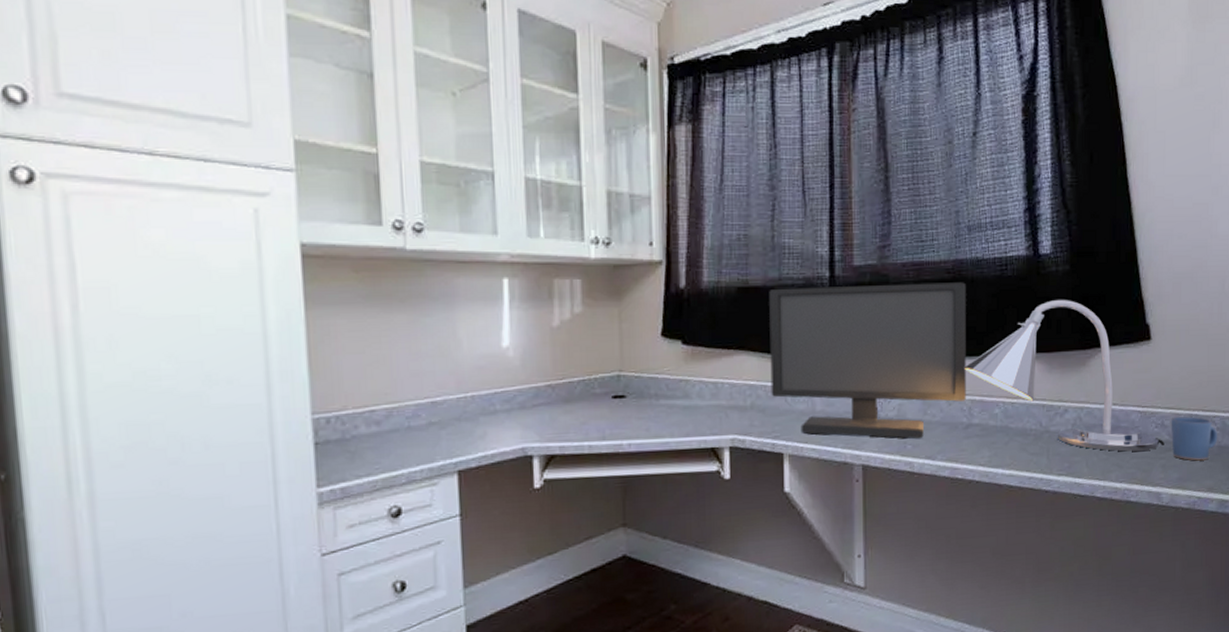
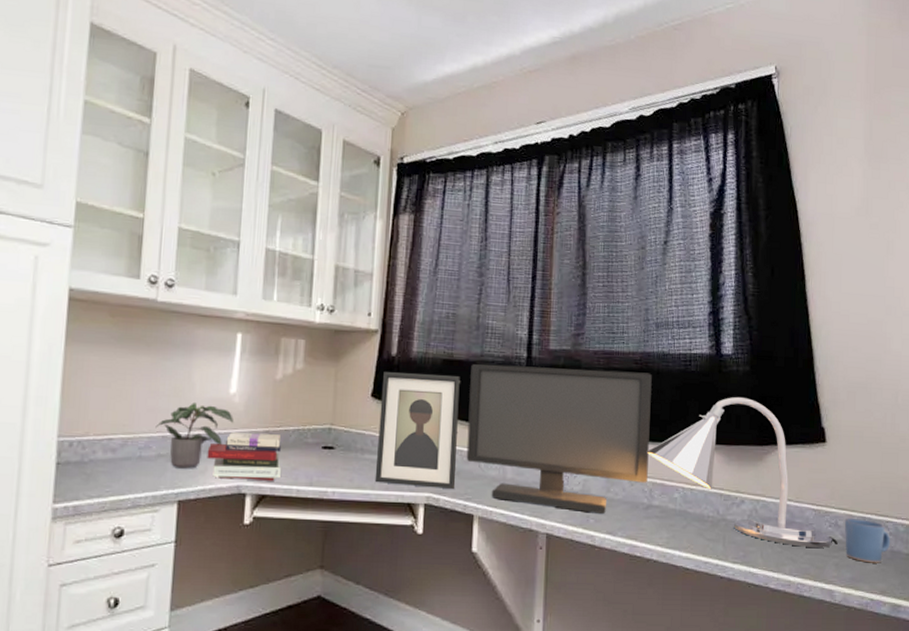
potted plant: none [422,361,511,436] -> present [155,403,234,469]
books: none [484,388,570,442] -> present [207,432,282,481]
picture frame: none [672,305,762,430] -> present [374,372,460,489]

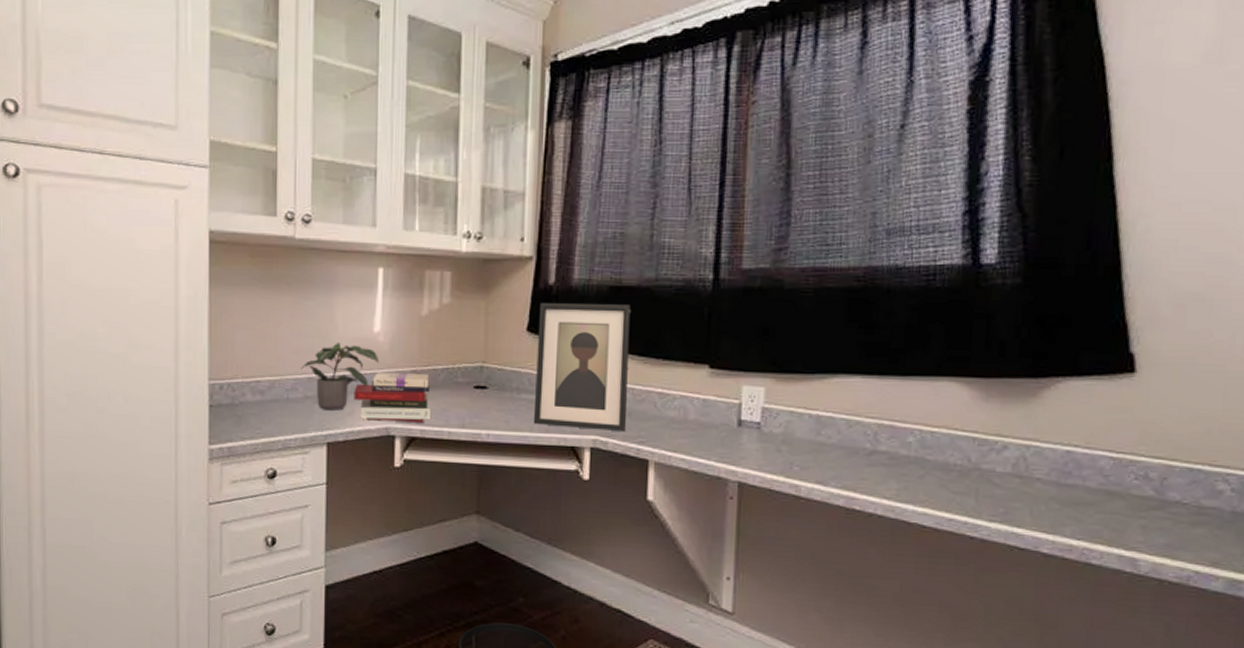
computer monitor: present [466,363,652,515] -> none [639,289,880,462]
table lamp: present [647,397,838,548] -> none [872,318,1148,506]
mug: present [844,518,891,563] -> none [1158,469,1233,527]

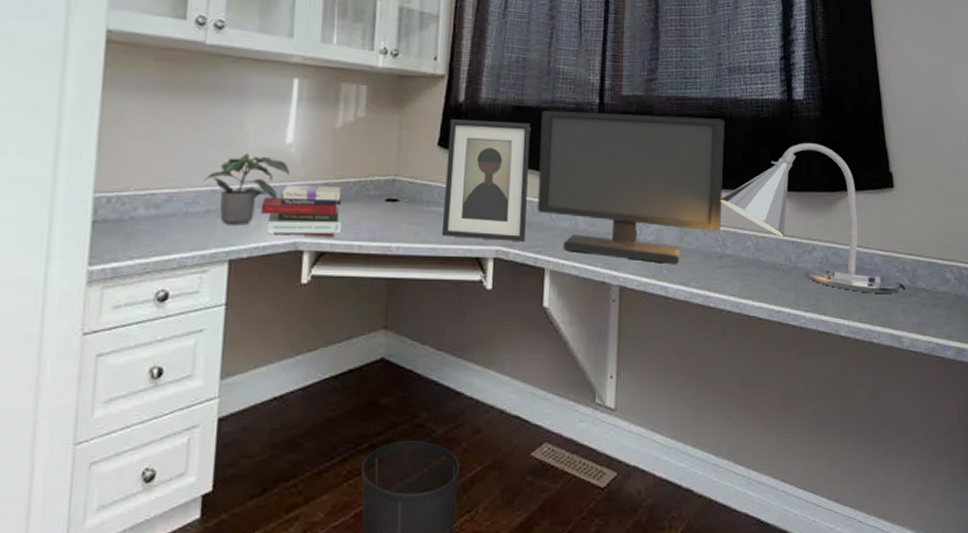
computer monitor: none [639,289,880,462] -> present [537,110,725,265]
table lamp: none [872,318,1148,506] -> present [720,143,906,293]

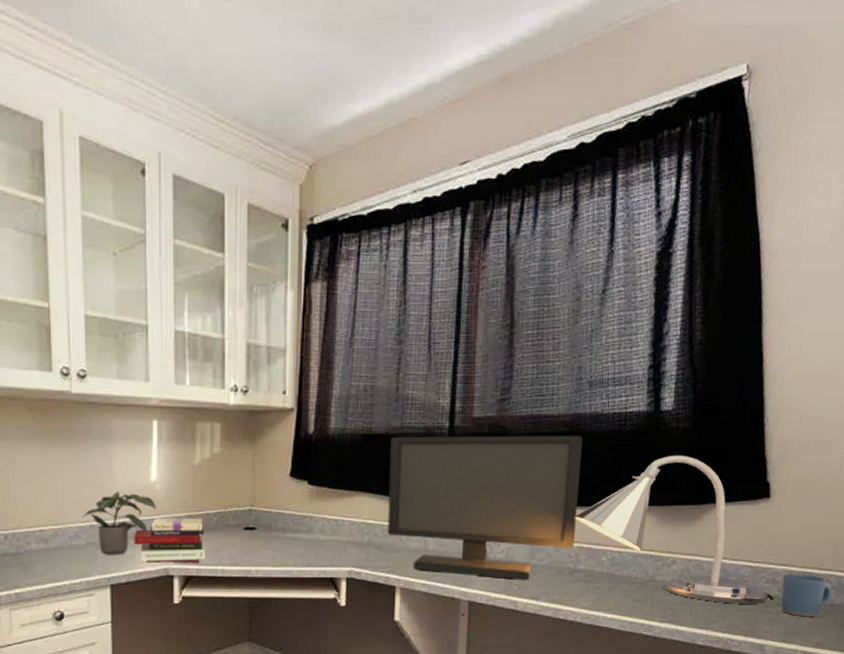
picture frame: present [441,119,531,241] -> none [297,451,380,562]
mug: none [911,264,956,308] -> present [781,574,832,617]

